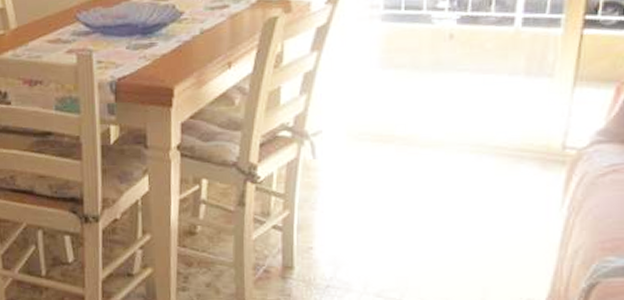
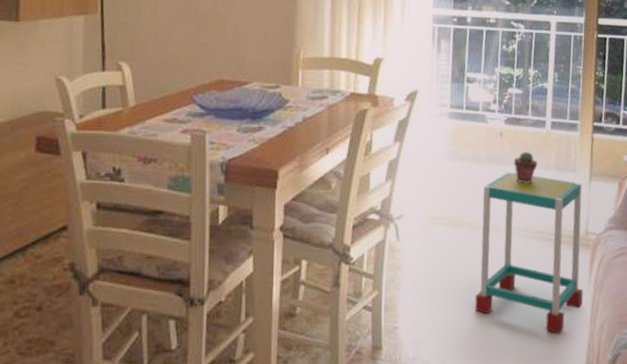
side table: none [408,80,562,259] -> present [475,172,583,334]
potted succulent: none [466,54,500,92] -> present [513,151,538,183]

